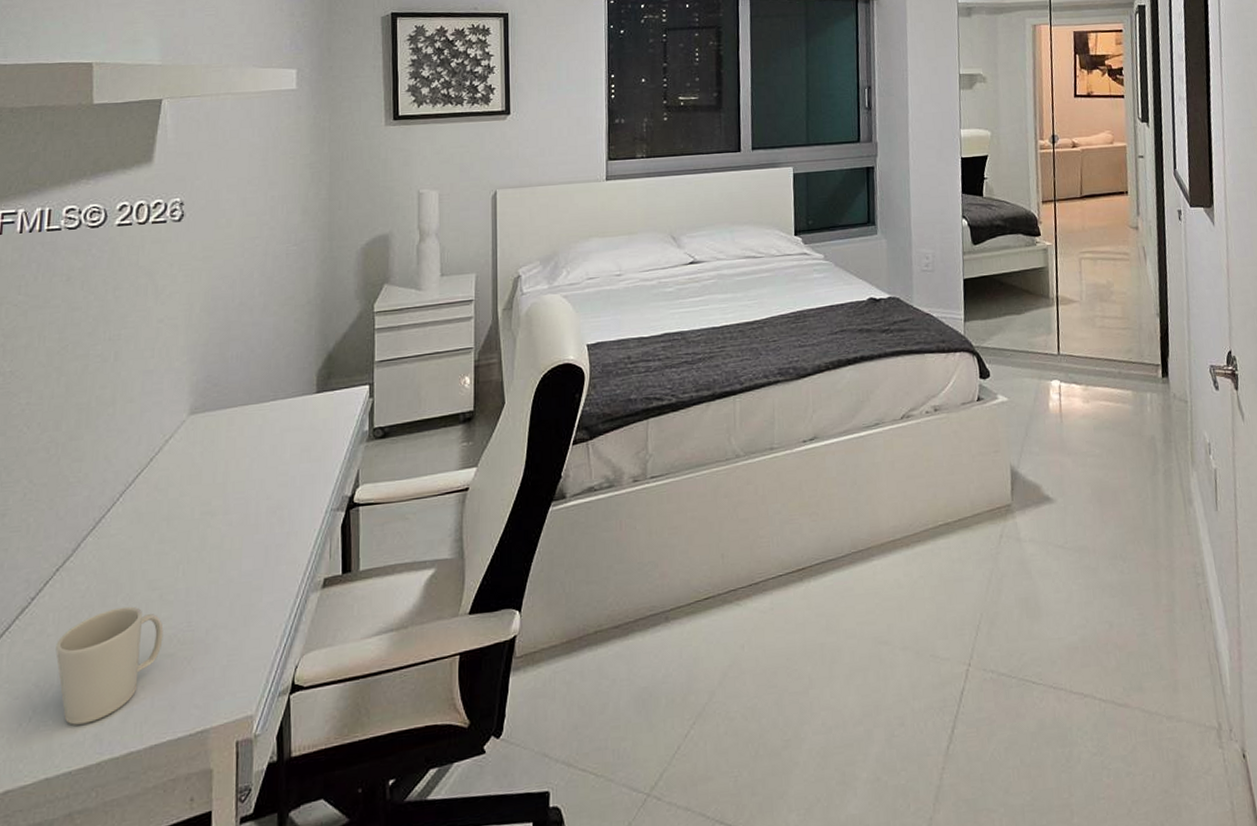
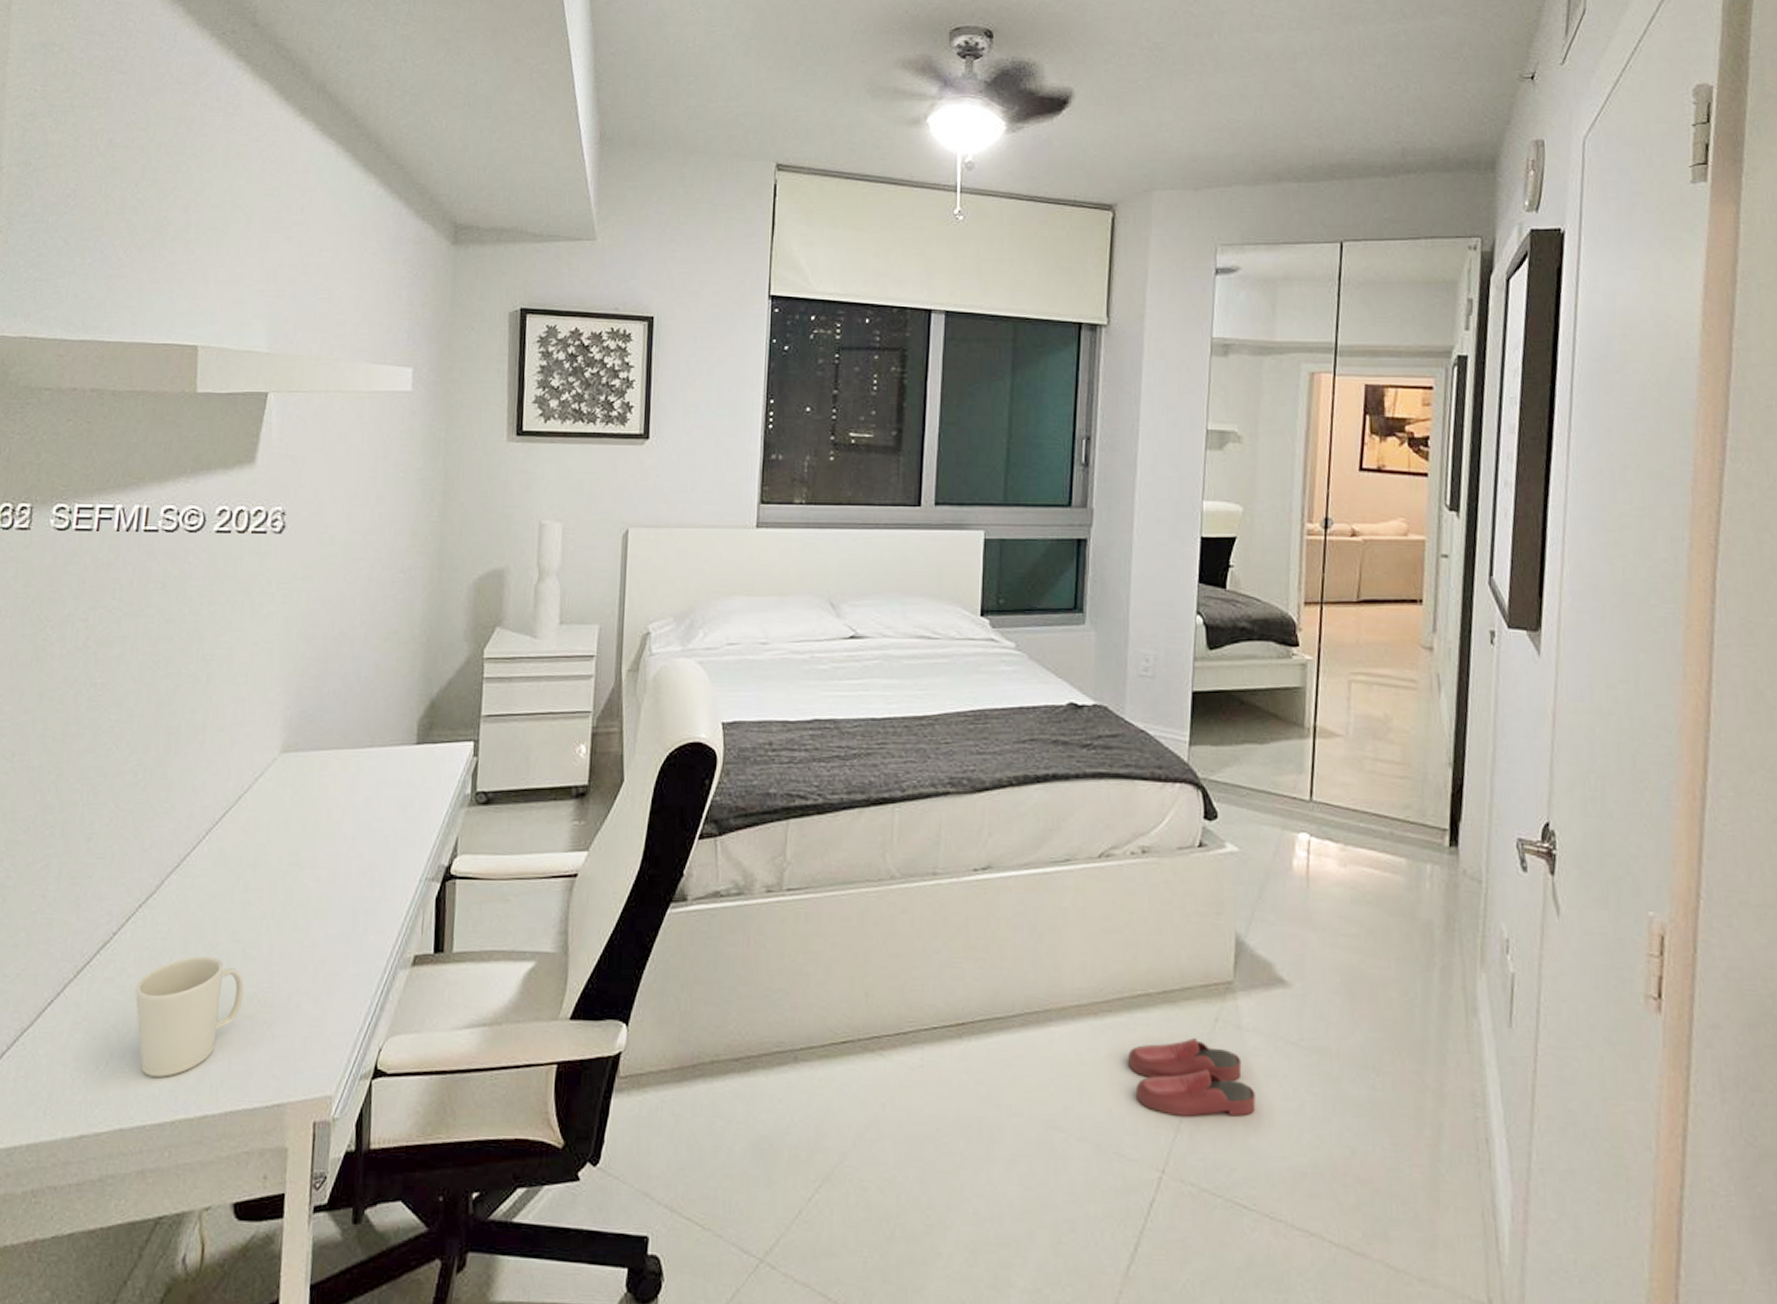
slippers: none [935,553,1036,618] -> present [1128,1038,1256,1117]

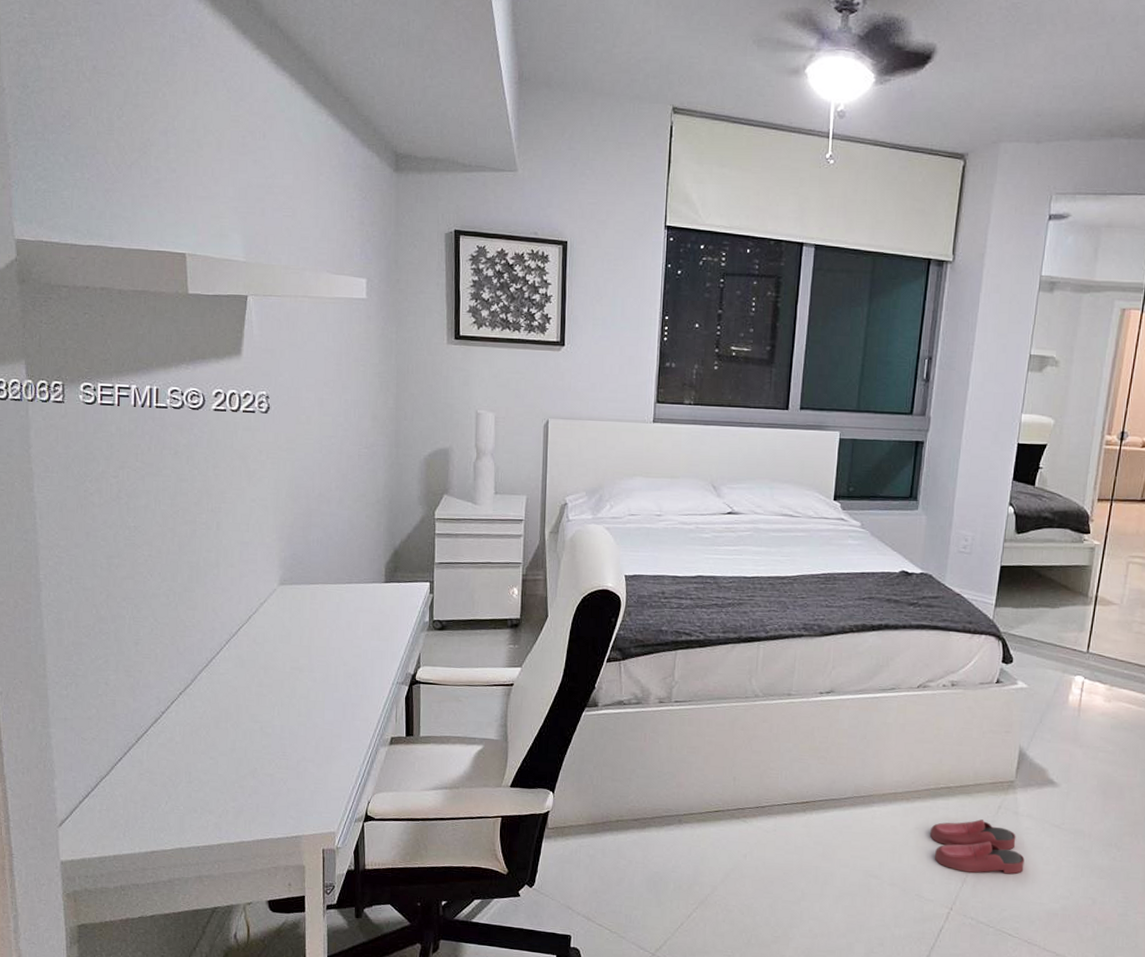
mug: present [135,956,245,1077] -> none [183,731,264,814]

